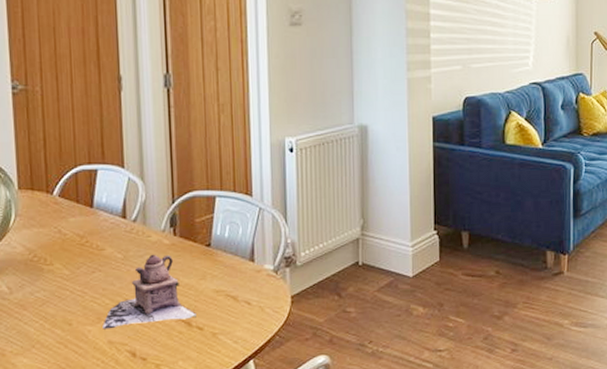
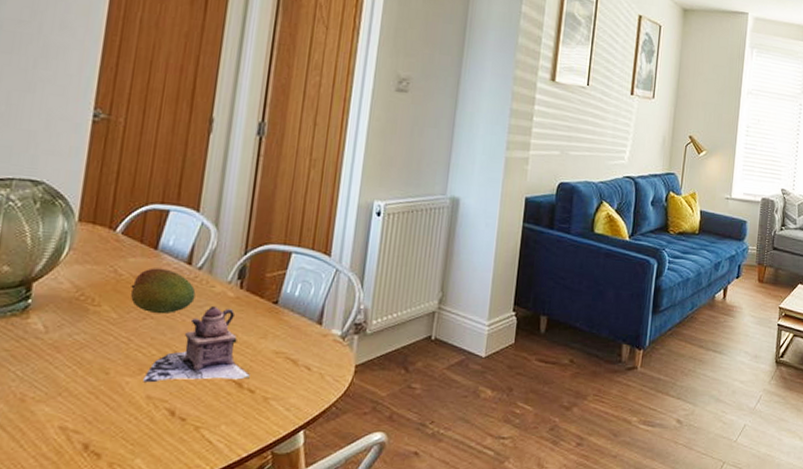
fruit: none [76,224,135,267] -> present [130,268,196,314]

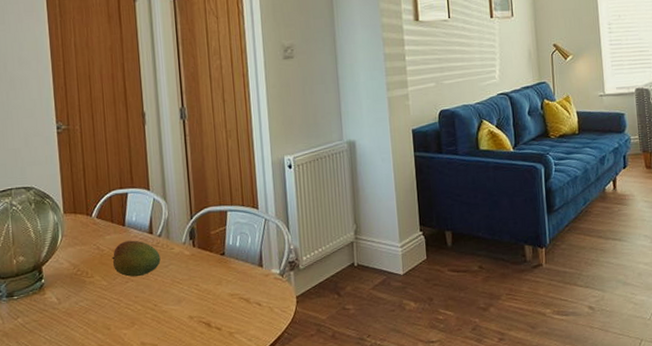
teapot: present [143,305,250,383] -> none [136,264,215,333]

